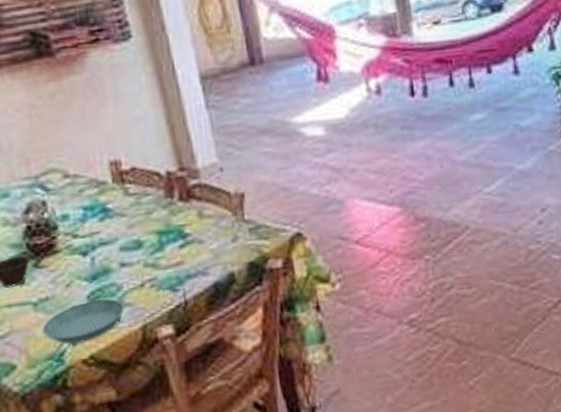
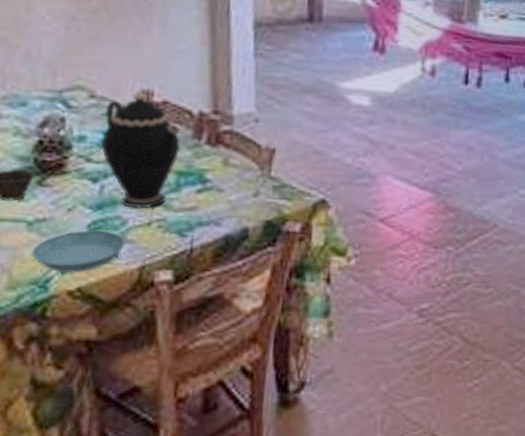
teapot: none [80,162,157,274] -> present [101,90,181,209]

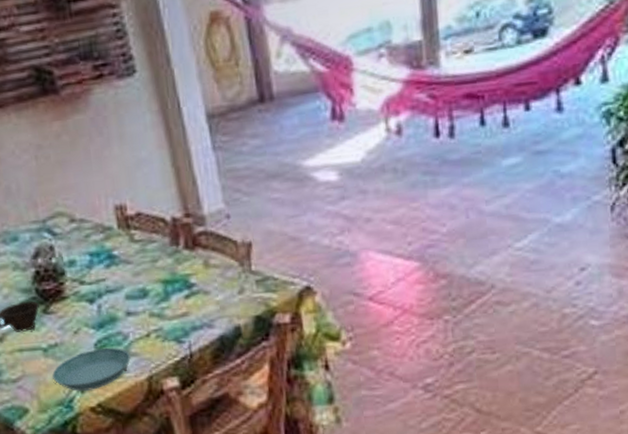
teapot: present [101,90,181,209] -> none [86,206,162,323]

